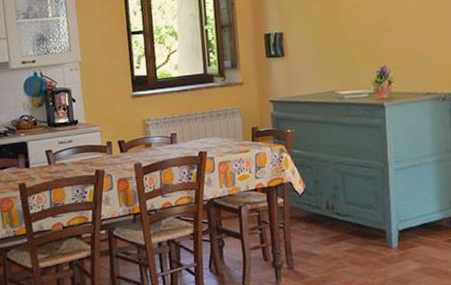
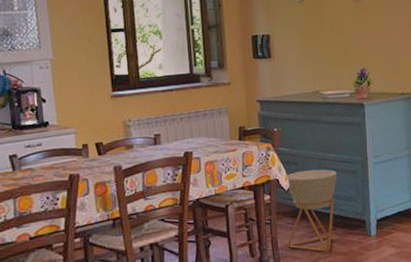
planter: none [300,173,355,261] -> present [286,169,338,252]

